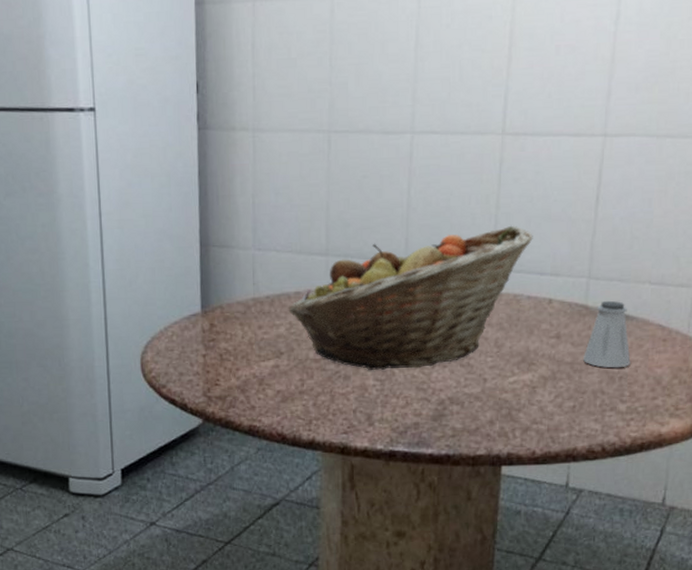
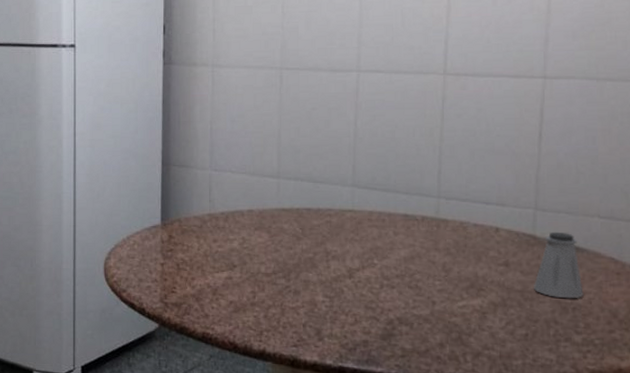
fruit basket: present [288,225,533,370] -> none [241,157,478,288]

